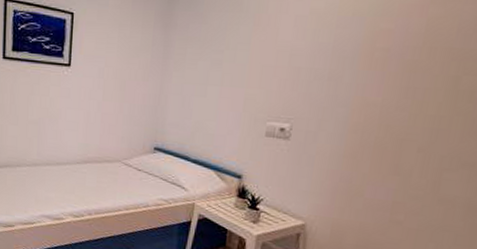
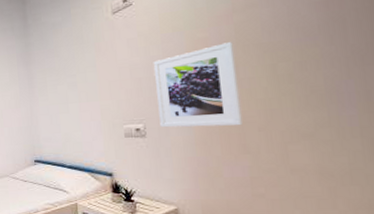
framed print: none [309,40,419,143] -> present [153,42,243,128]

